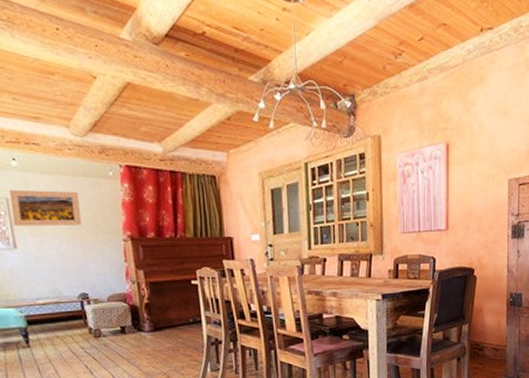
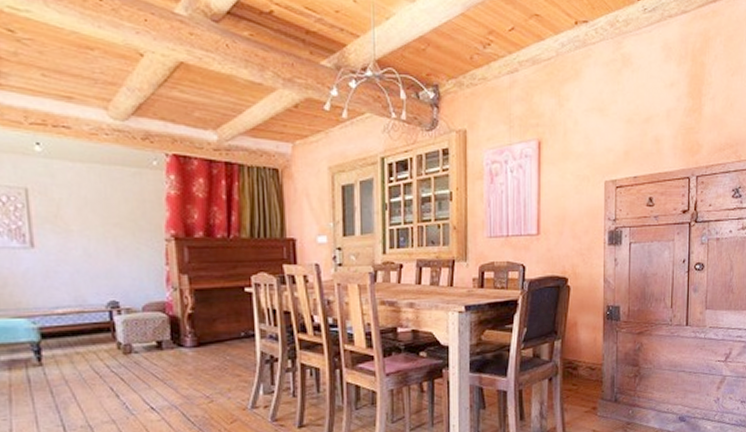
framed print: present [8,189,81,227] -> none [29,178,117,222]

